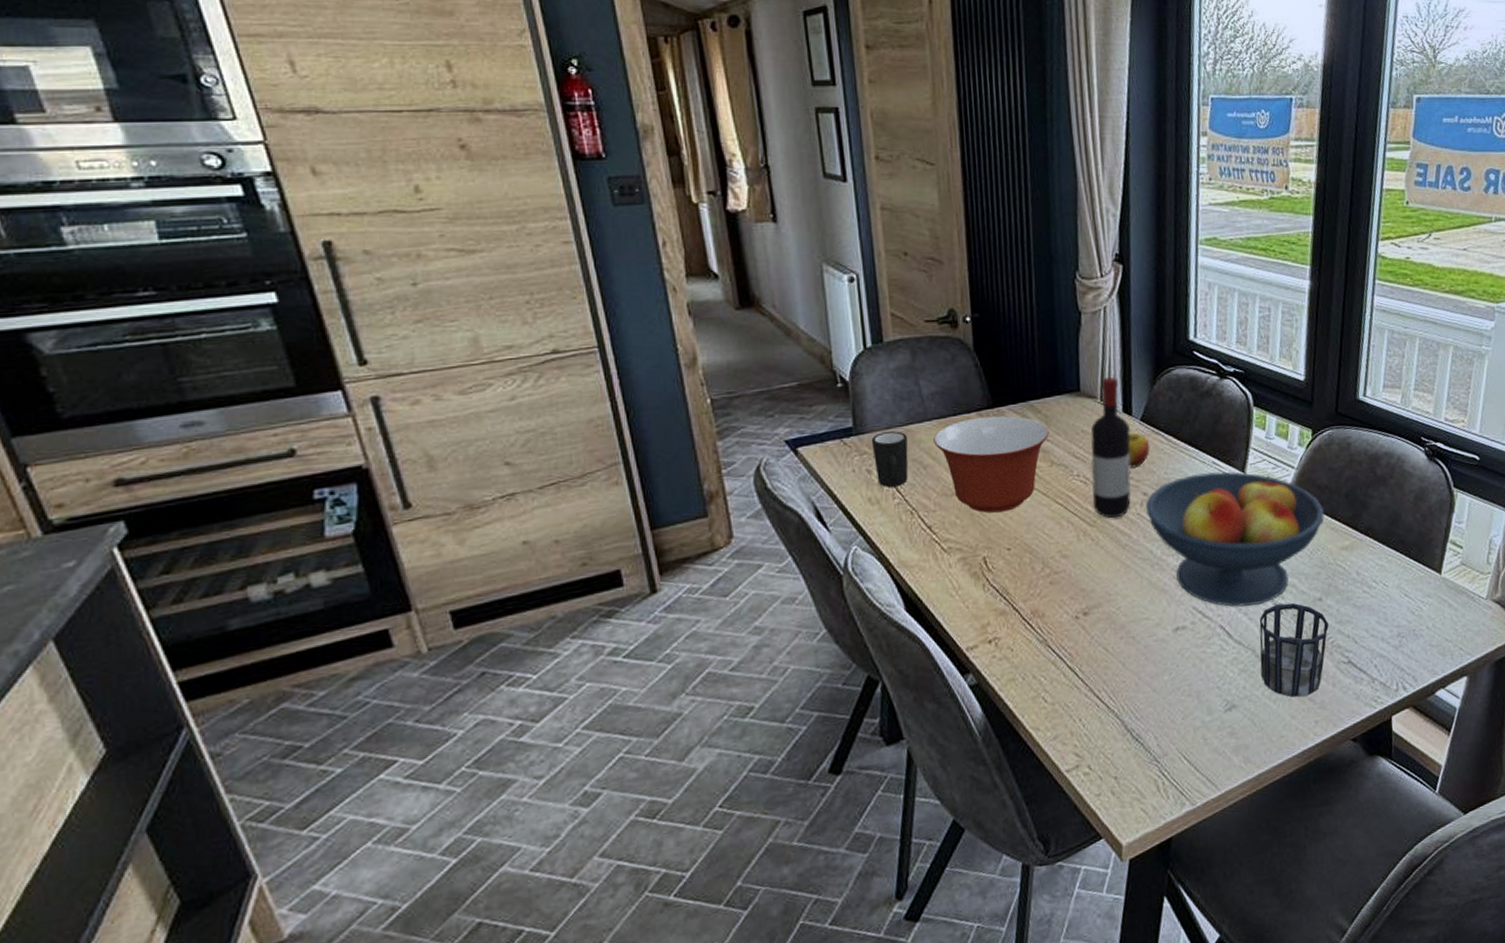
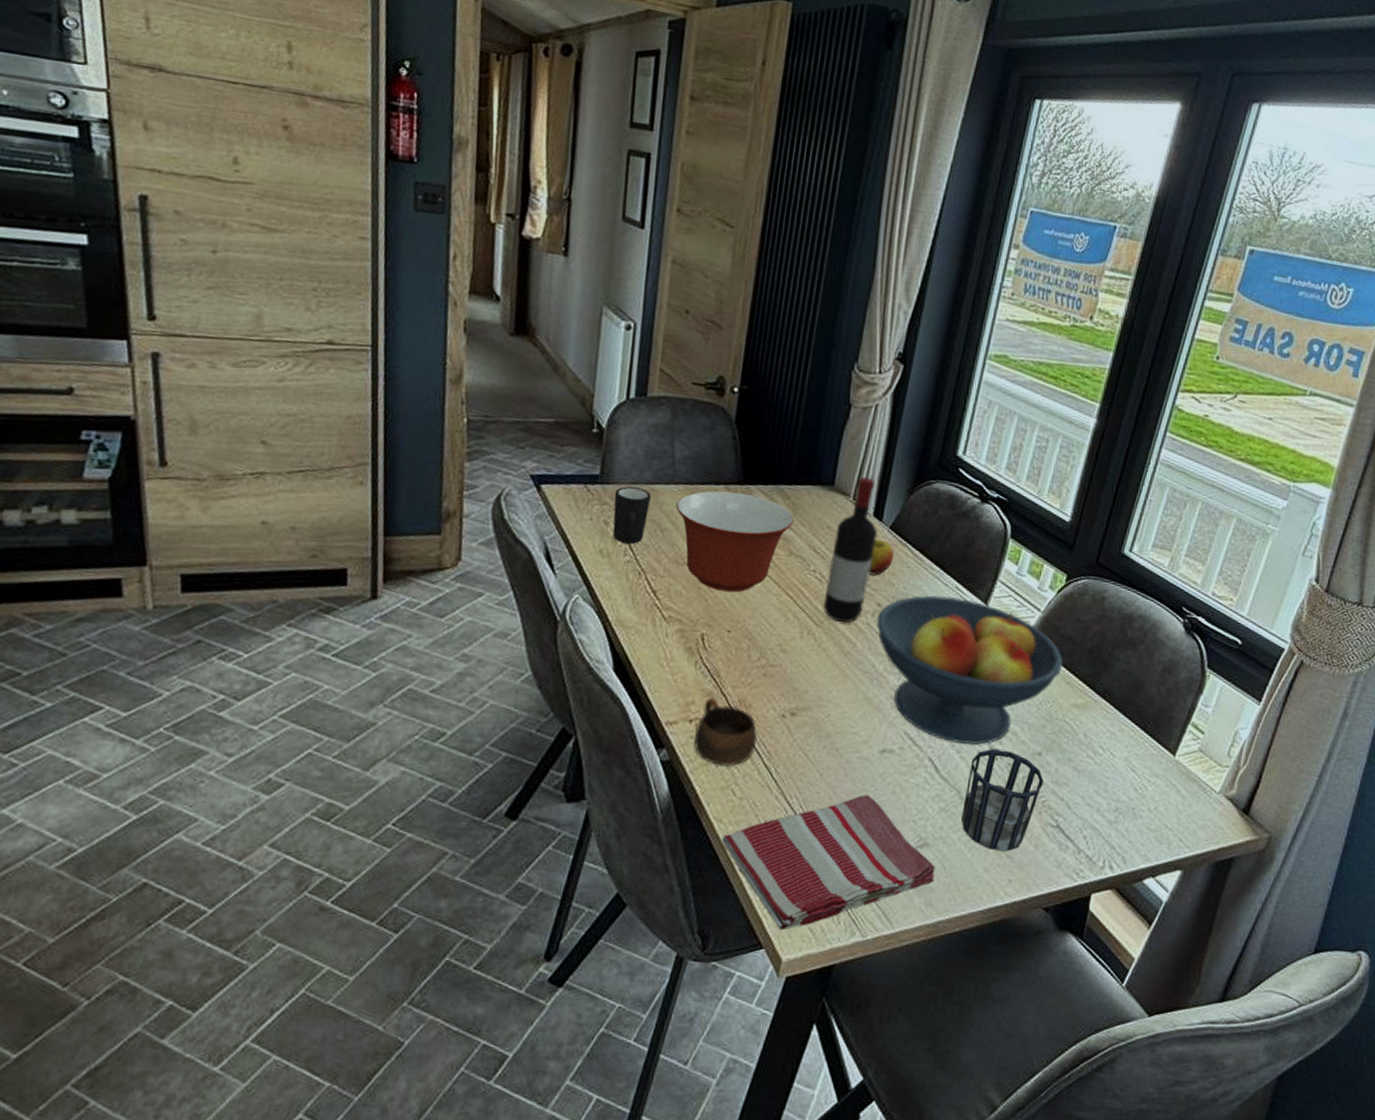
cup: none [997,615,1056,678] -> present [694,697,757,766]
dish towel: none [1042,673,1248,817] -> present [721,795,936,930]

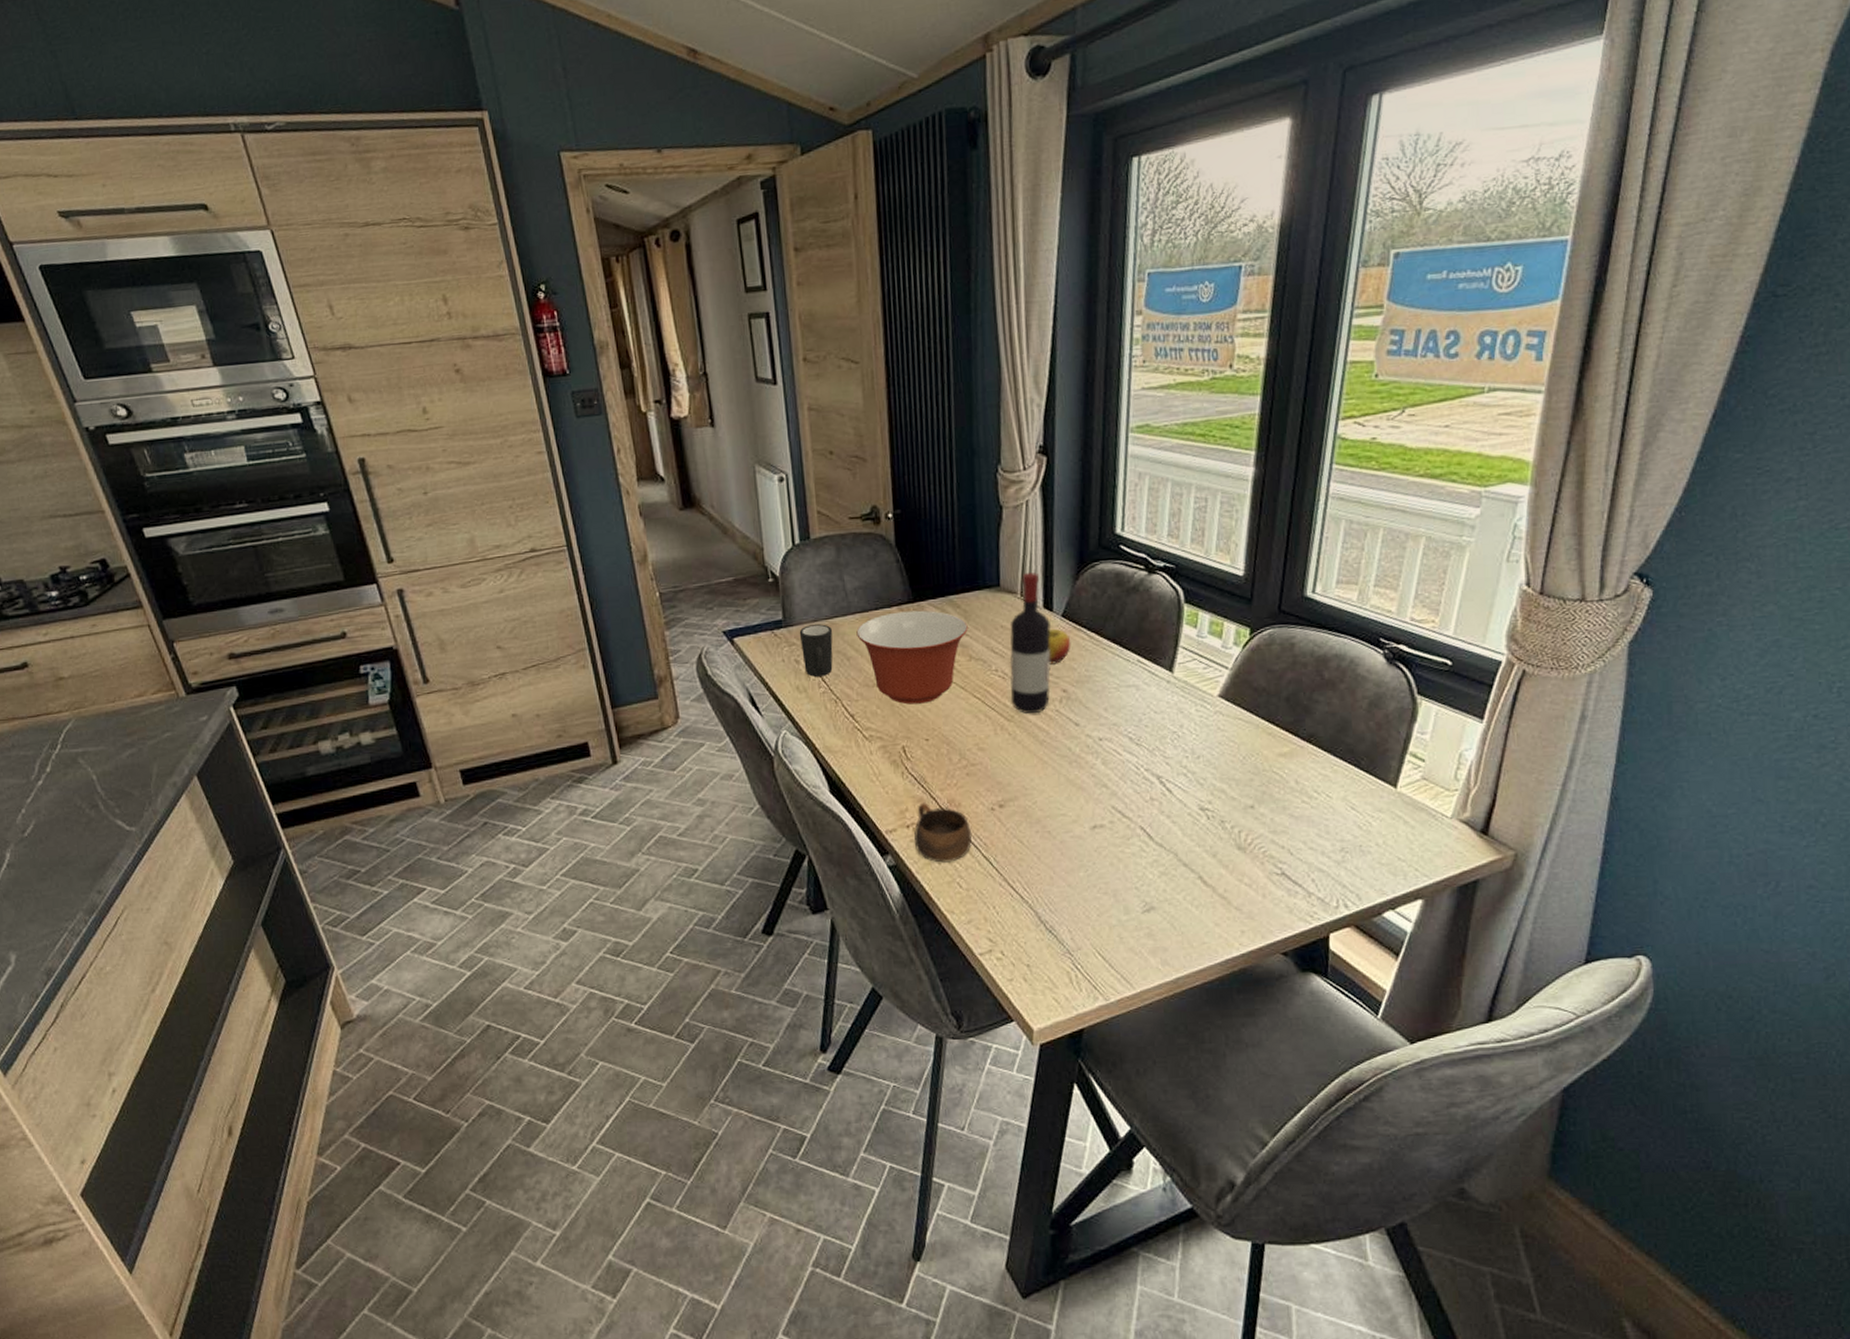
dish towel: present [721,795,936,930] -> none [957,870,1166,1002]
fruit bowl: present [875,595,1064,745] -> none [1064,670,1261,809]
cup: present [961,749,1044,852] -> none [1182,808,1261,905]

